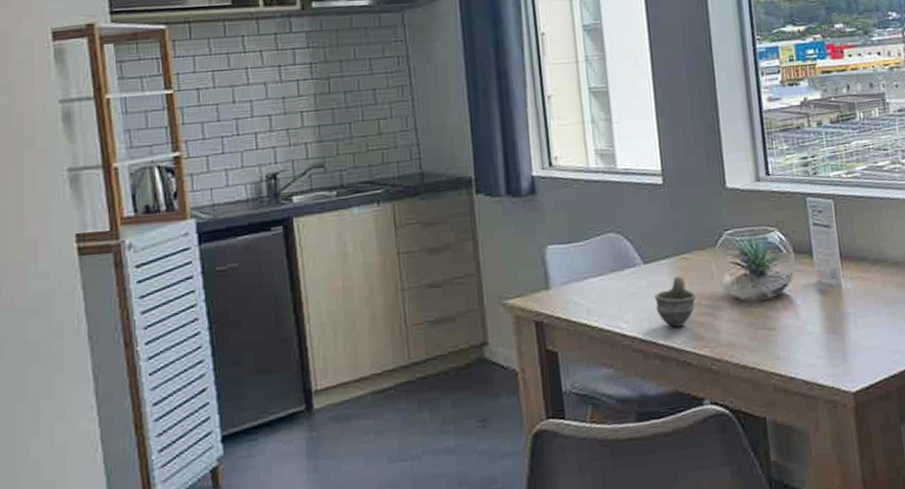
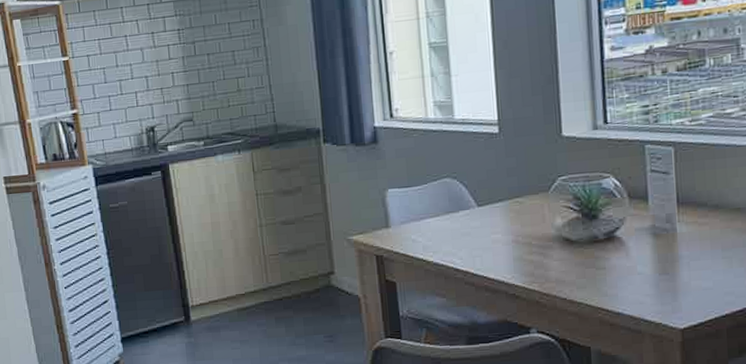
cup: present [655,276,697,328] -> none [487,218,528,264]

